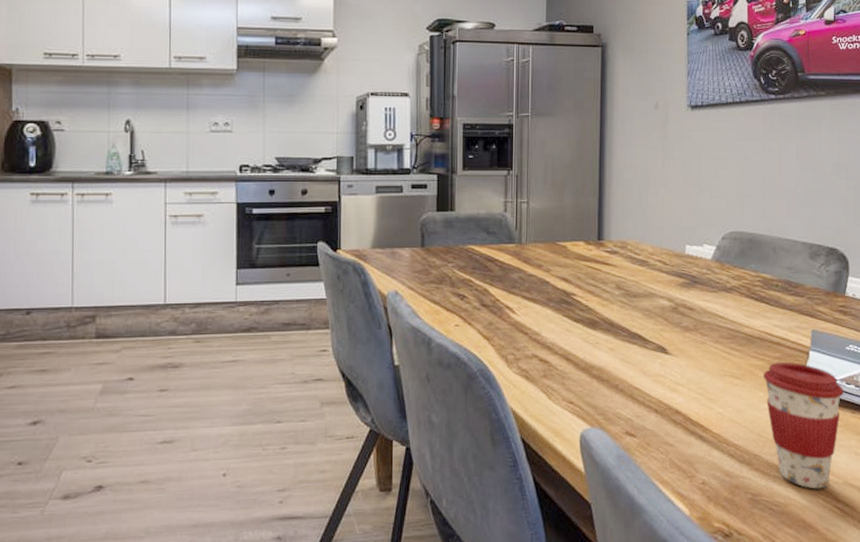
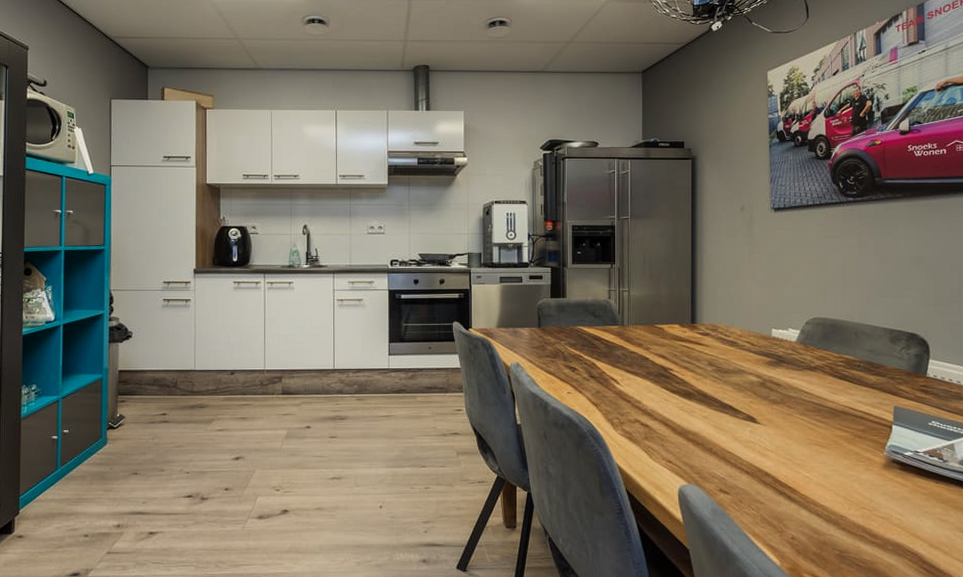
coffee cup: present [762,362,844,489] -> none [847,434,928,550]

